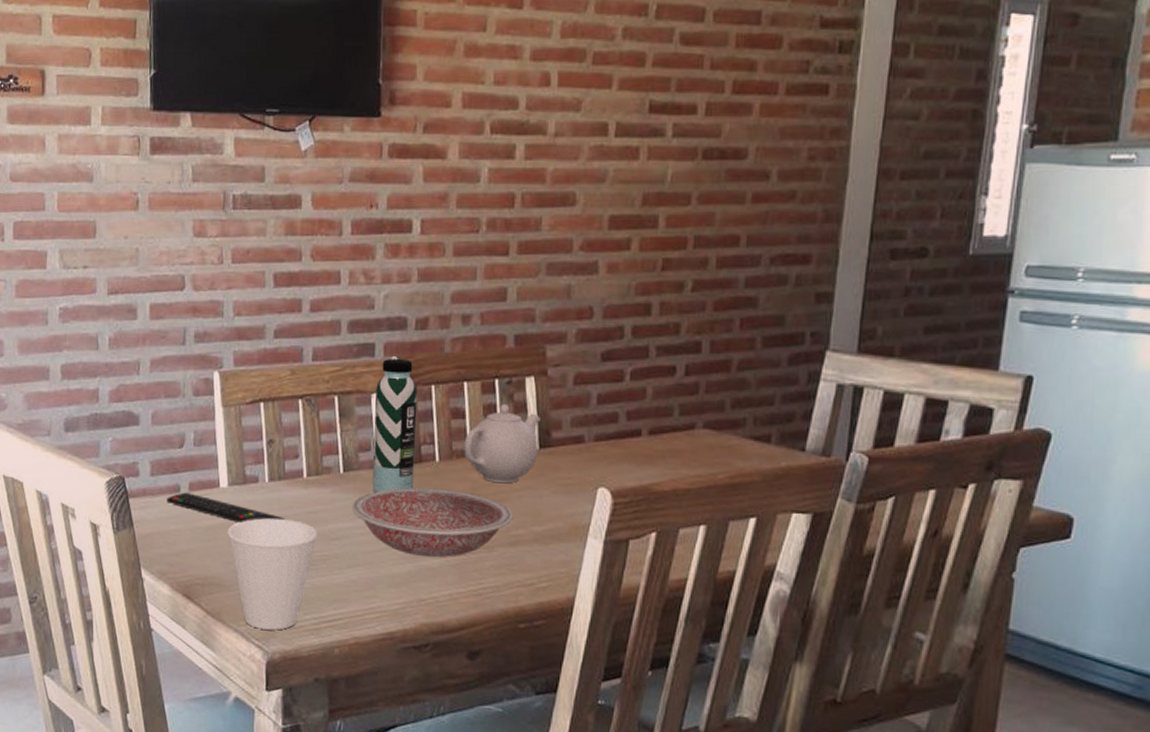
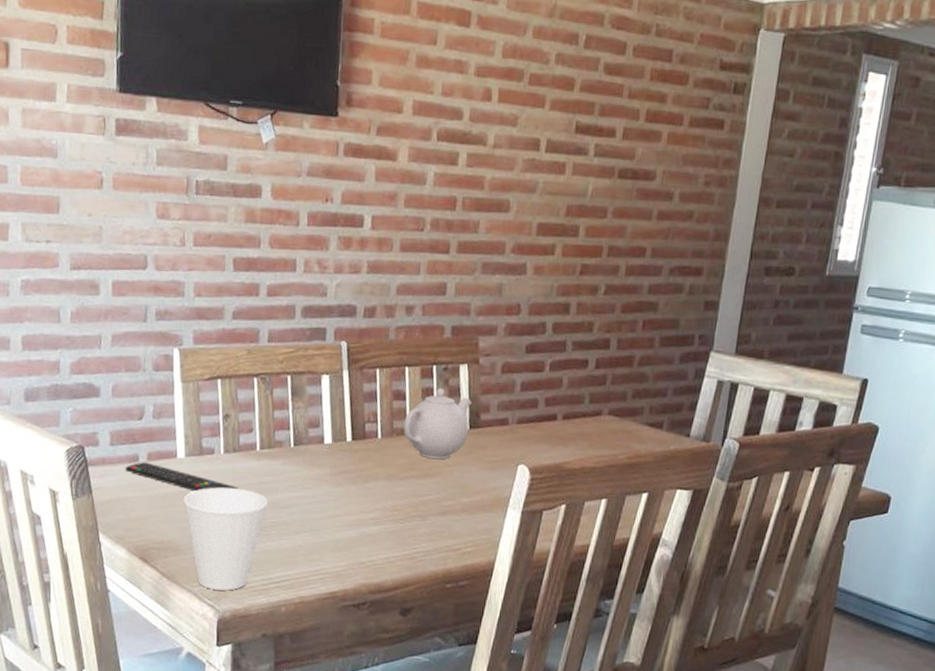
bowl: present [351,487,513,558] -> none [300,461,445,525]
water bottle: present [373,358,418,493] -> none [320,342,364,465]

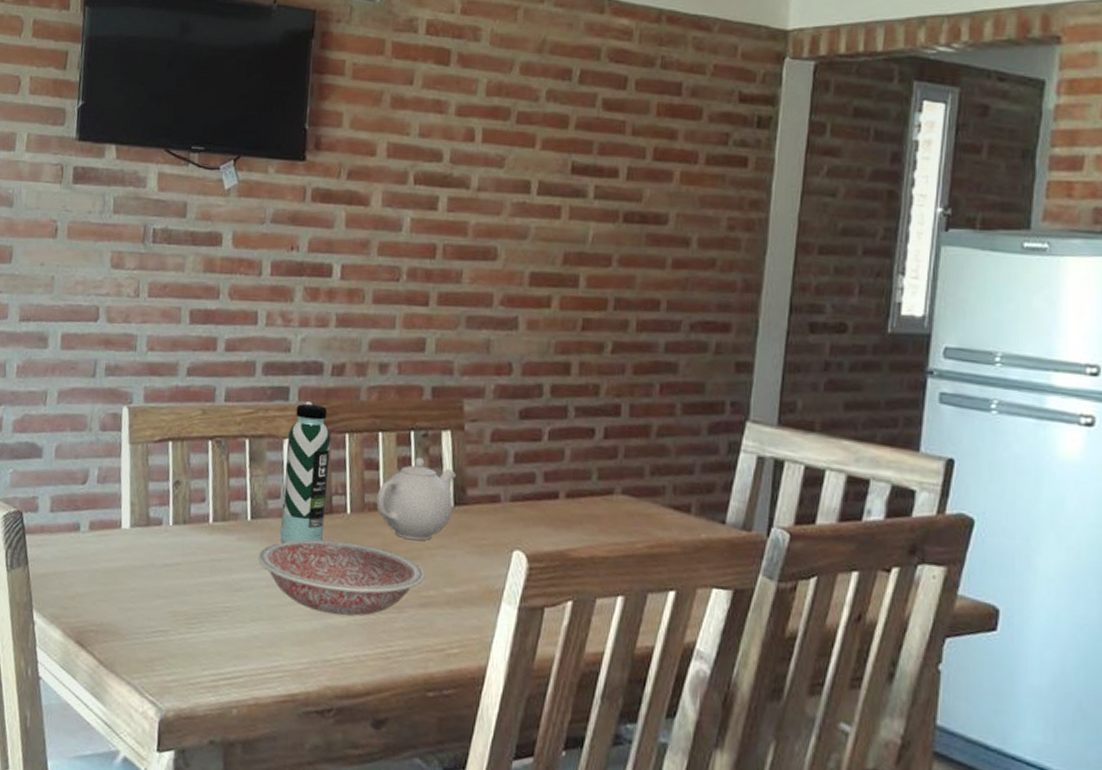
remote control: present [125,462,239,492] -> none [65,531,188,568]
cup: present [183,487,269,591] -> none [126,563,221,686]
bowl: none [300,461,445,525] -> present [257,539,425,616]
water bottle: none [320,342,364,465] -> present [280,403,332,543]

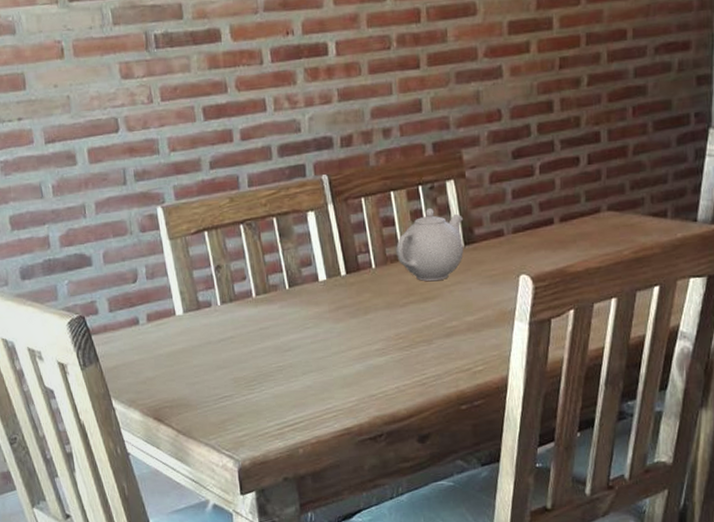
bowl: present [257,539,425,616] -> none [300,292,447,357]
water bottle: present [280,403,332,543] -> none [310,176,354,303]

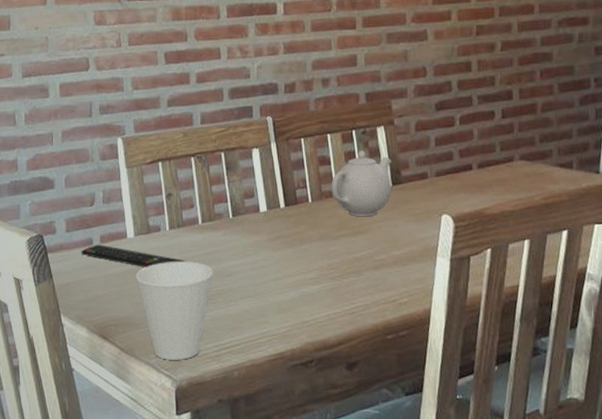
remote control: none [127,323,240,347] -> present [81,244,185,268]
cup: none [187,337,272,440] -> present [135,262,214,360]

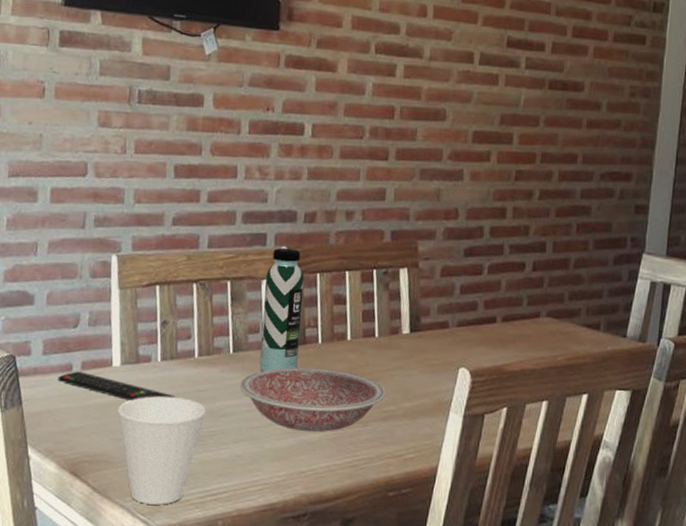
bowl: none [241,225,376,285] -> present [239,367,386,433]
water bottle: none [255,117,292,232] -> present [260,247,305,372]
teapot: present [331,150,392,216] -> none [344,291,413,363]

